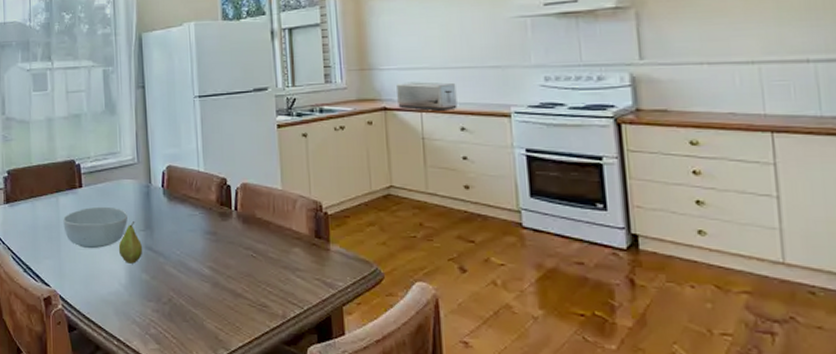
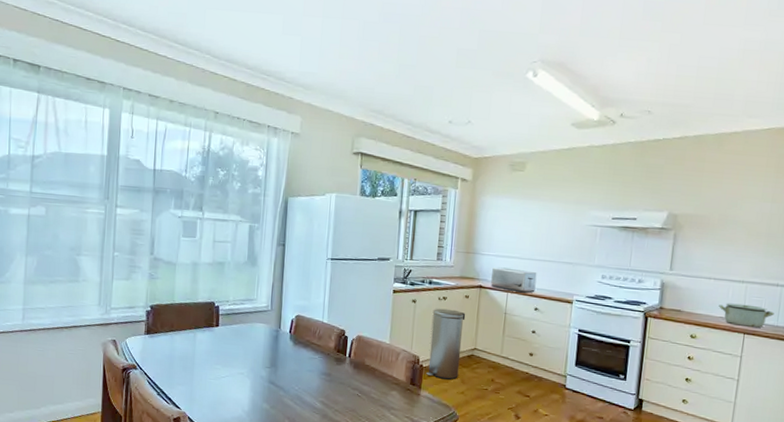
bowl: present [63,206,128,249] -> none [198,344,256,380]
fruit: present [118,221,143,264] -> none [245,359,267,395]
pedal bin: none [331,140,375,228] -> present [426,308,466,380]
cooking pot: none [723,92,813,123] -> present [719,303,774,328]

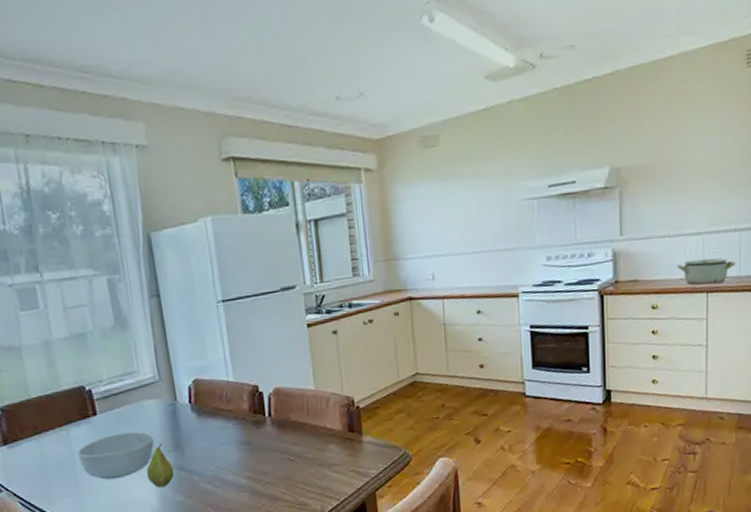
bowl: none [198,344,256,380] -> present [77,431,154,480]
fruit: none [245,359,267,395] -> present [146,443,174,488]
pedal bin: present [426,308,466,380] -> none [360,332,403,418]
toaster: present [491,267,537,293] -> none [421,267,474,297]

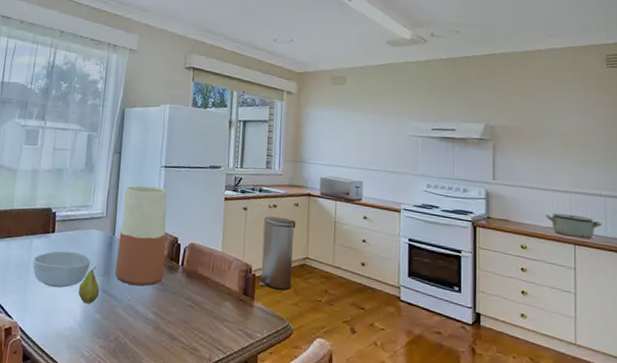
vase: none [176,328,250,454] -> present [115,185,167,286]
pedal bin: none [360,332,403,418] -> present [259,216,296,290]
toaster: none [421,267,474,297] -> present [319,175,364,202]

